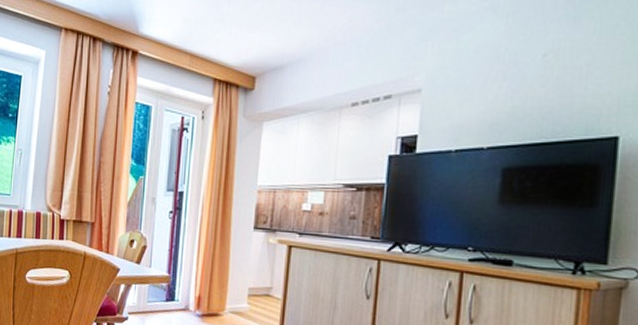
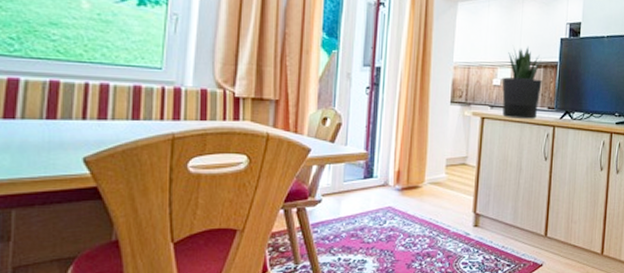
planter: none [312,166,364,251] -> present [501,46,542,120]

